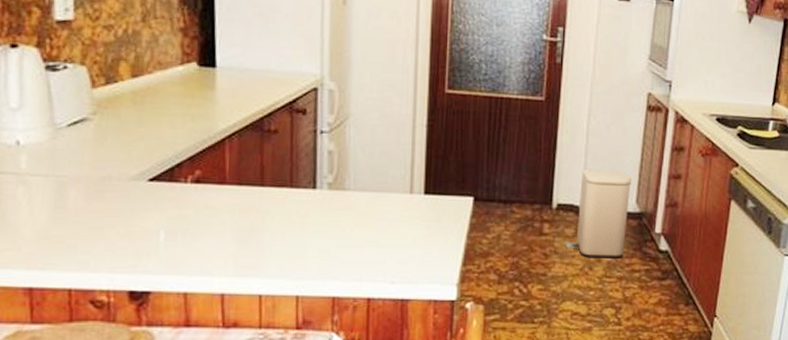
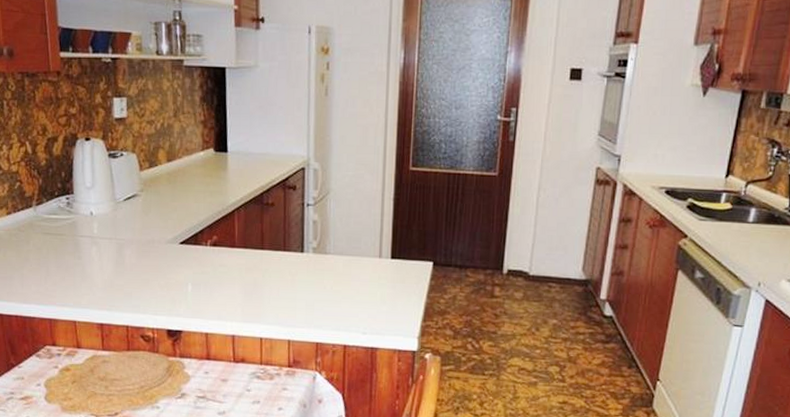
pedal bin: present [563,168,632,258] -> none [513,238,579,321]

